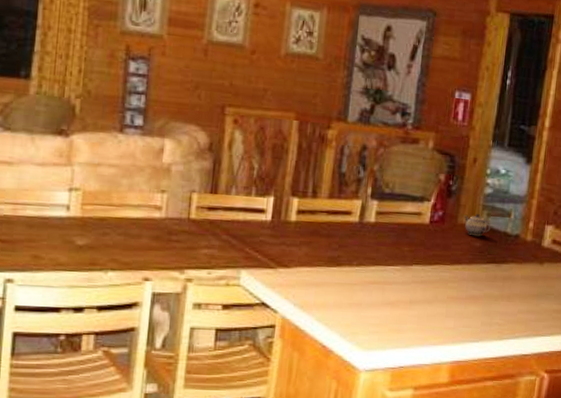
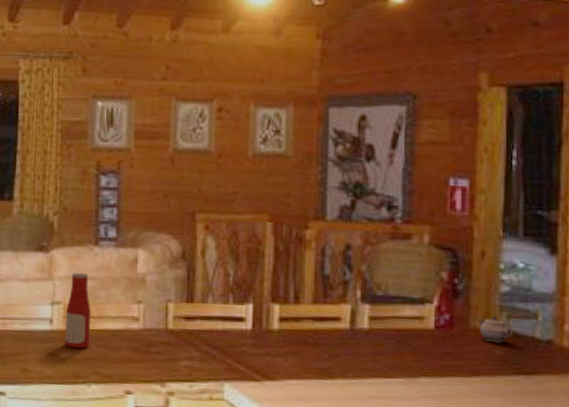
bottle: none [82,158,112,236] -> present [65,272,91,348]

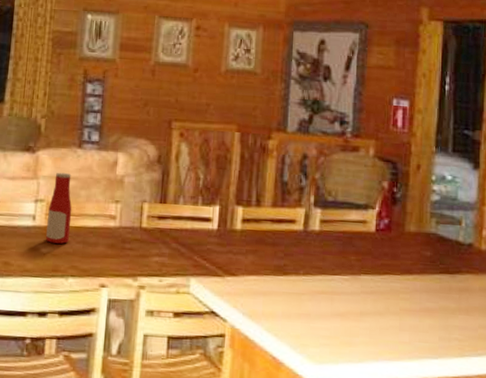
teapot: present [478,316,514,343] -> none [412,222,441,245]

